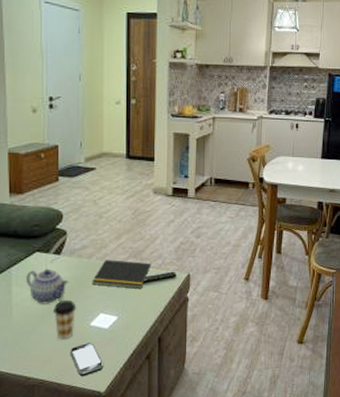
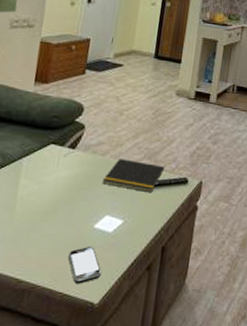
teapot: present [25,268,69,304] -> none [35,162,79,200]
coffee cup: present [52,299,77,340] -> none [57,197,83,241]

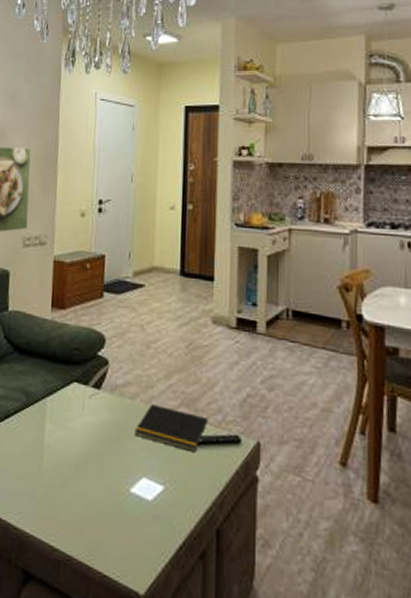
smartphone: present [68,247,102,284] -> none [104,516,145,565]

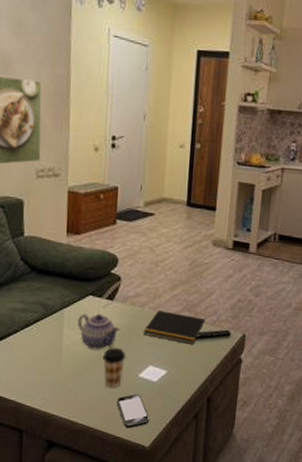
teapot: none [60,404,108,452] -> present [77,313,120,350]
coffee cup: none [87,449,115,506] -> present [102,347,126,388]
smartphone: none [104,516,145,565] -> present [116,394,150,428]

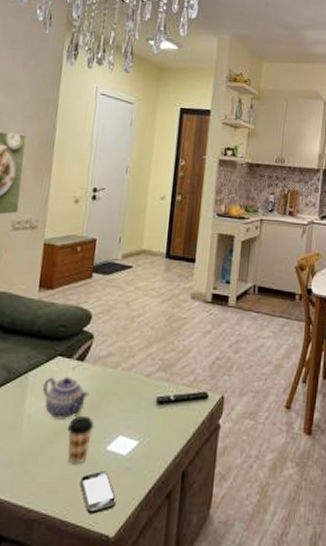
notepad: present [143,311,206,345] -> none [114,372,182,410]

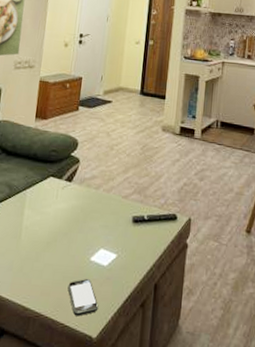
teapot: present [42,376,89,419] -> none [37,194,76,231]
coffee cup: present [67,415,95,465] -> none [57,228,80,272]

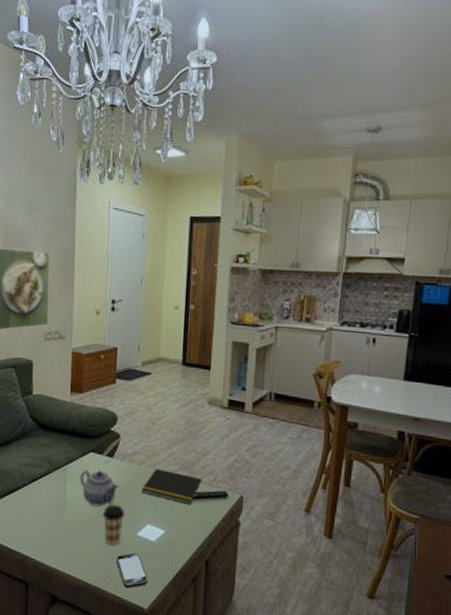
teapot: none [37,194,76,231] -> present [79,470,119,506]
coffee cup: none [57,228,80,272] -> present [102,504,125,546]
notepad: none [96,193,154,228] -> present [141,469,202,505]

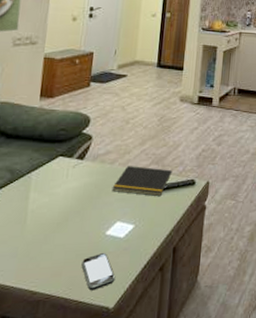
teapot: present [79,470,119,506] -> none [44,174,89,211]
coffee cup: present [102,504,125,546] -> none [68,206,94,250]

